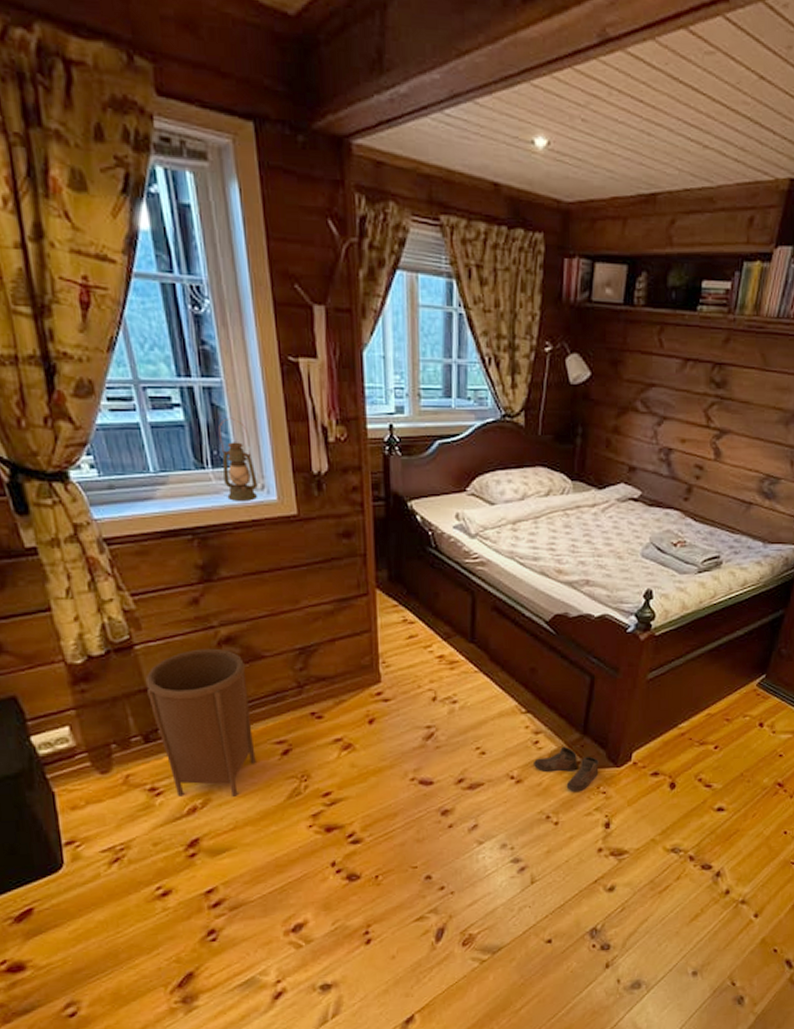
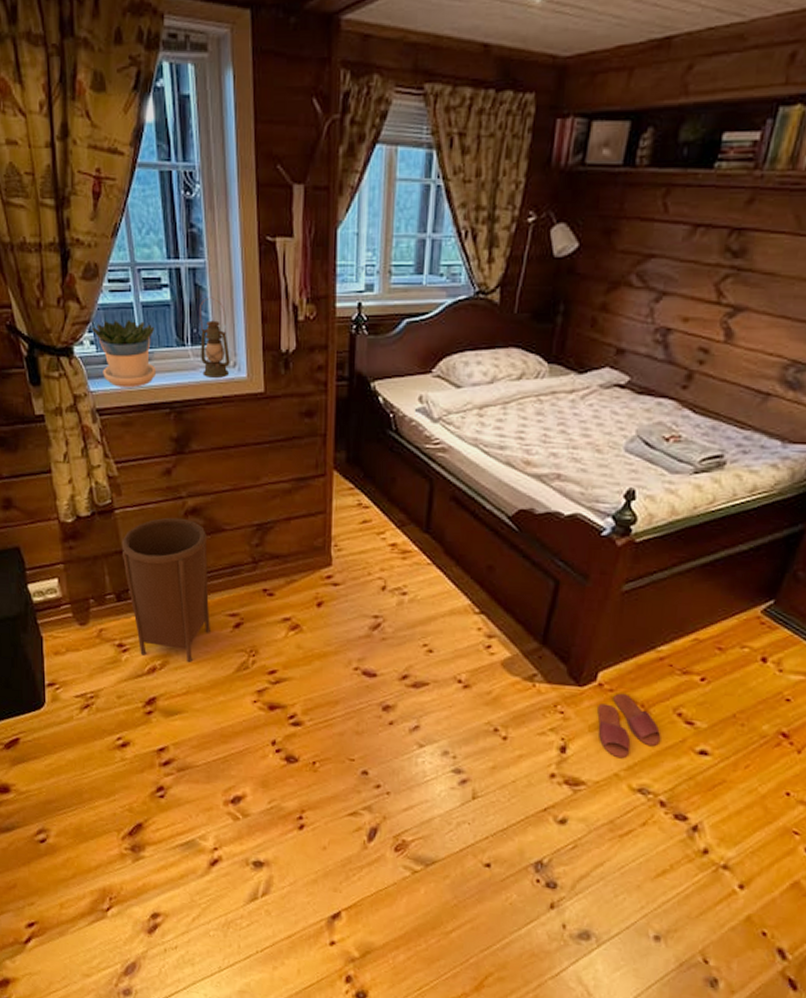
flowerpot: none [91,441,174,514] -> present [92,319,157,388]
high-top sneaker: present [534,746,599,792] -> none [484,654,558,708]
slippers: none [634,768,687,825] -> present [597,693,661,759]

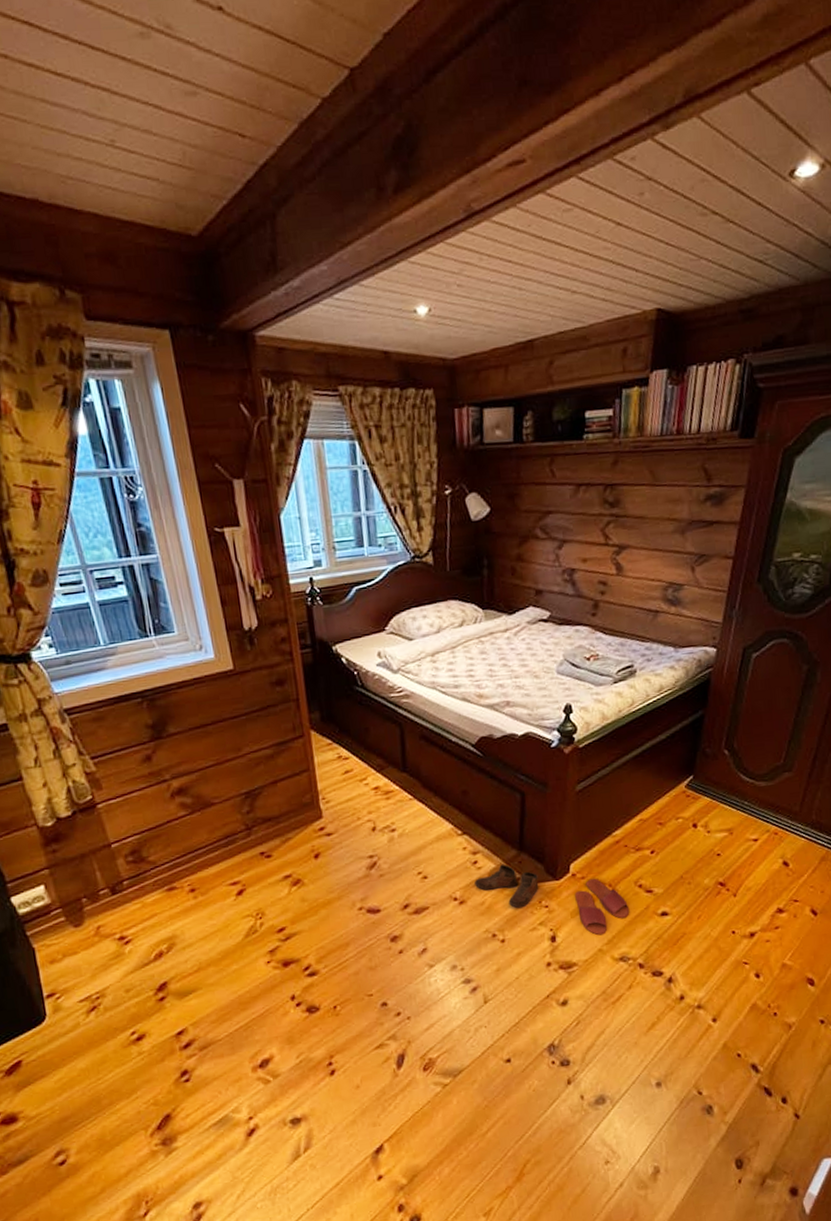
flowerpot: present [92,319,157,388] -> none [49,619,123,686]
woven basket: present [121,517,210,662] -> none [108,800,214,943]
lantern: present [200,297,230,379] -> none [158,588,198,664]
high-top sneaker: none [484,654,558,708] -> present [475,864,539,909]

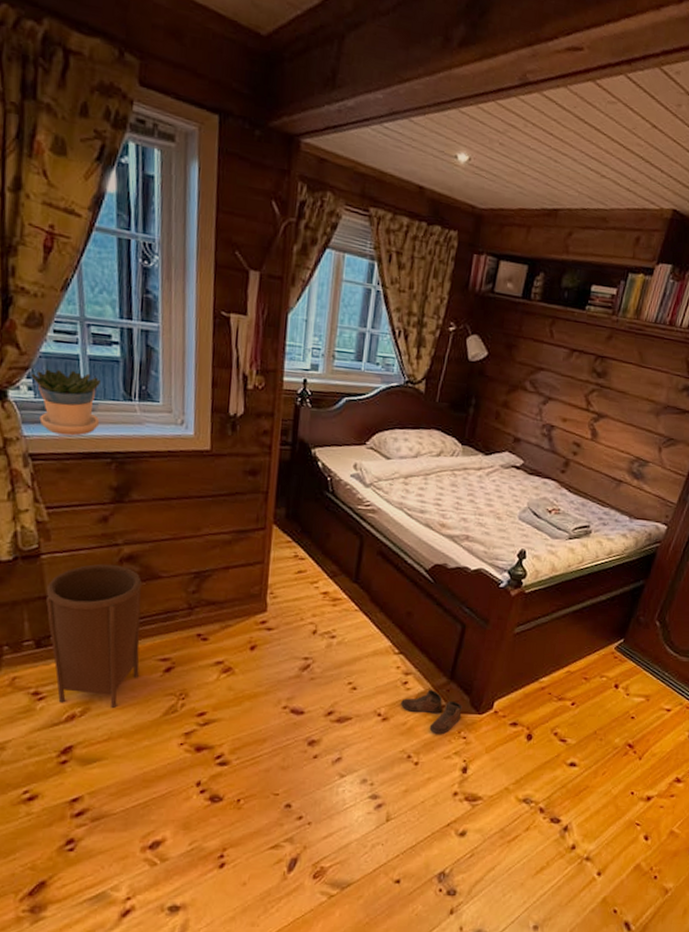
flowerpot: none [49,619,123,686] -> present [31,369,102,436]
woven basket: none [108,800,214,943] -> present [45,563,143,708]
slippers: present [575,878,630,935] -> none [493,718,542,774]

